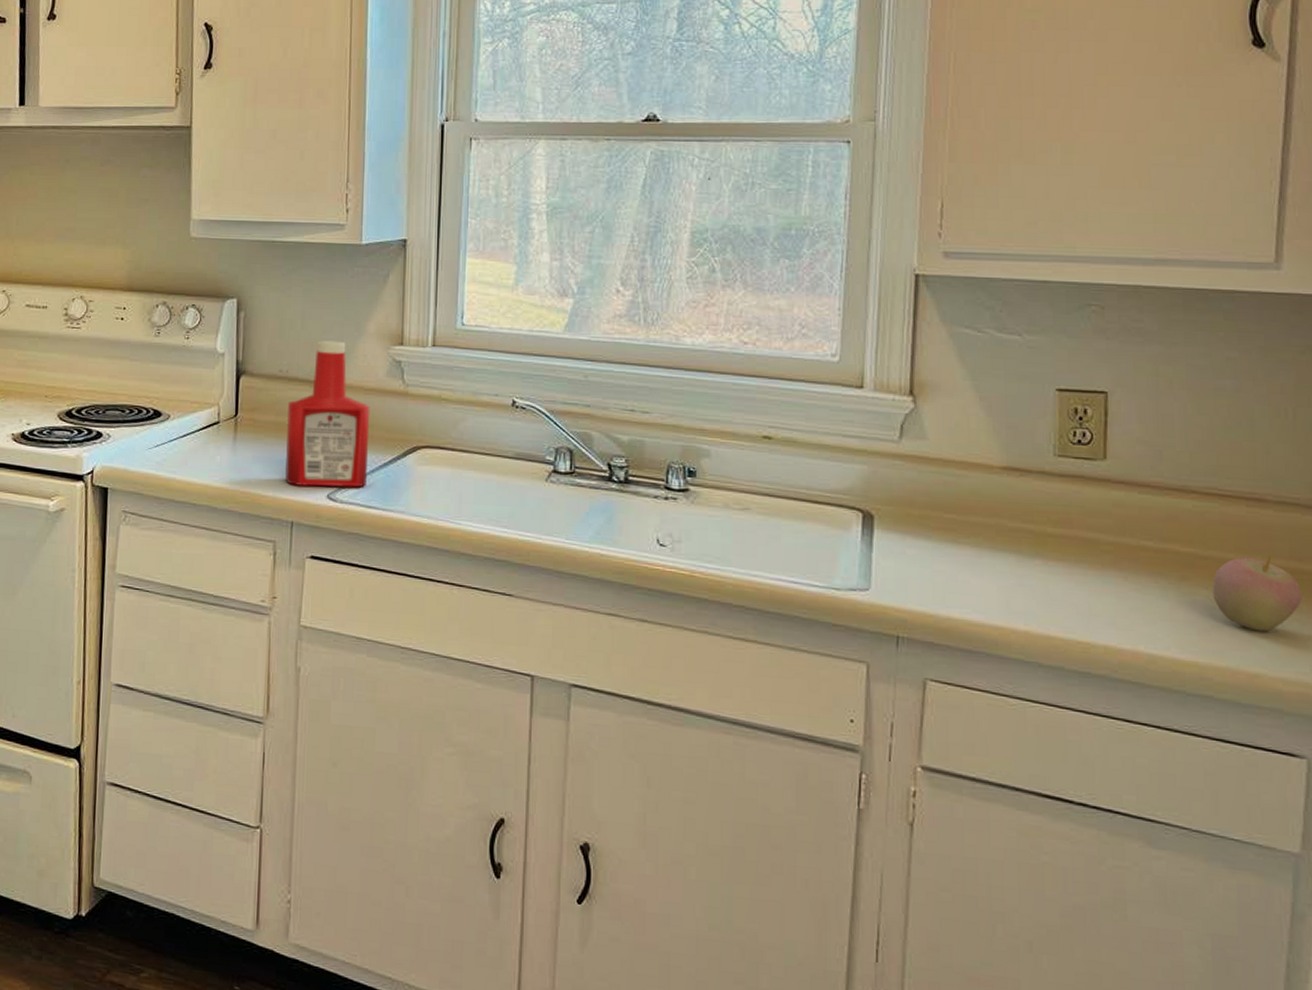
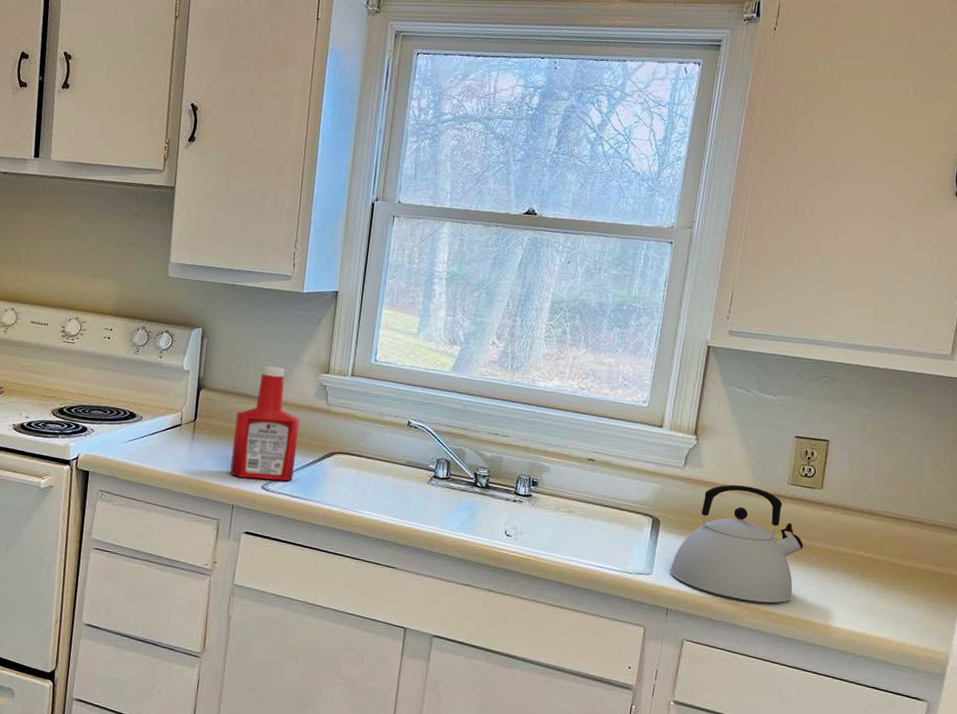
kettle: none [894,460,1089,624] -> present [669,484,804,603]
apple: present [1212,555,1302,632] -> none [881,561,939,614]

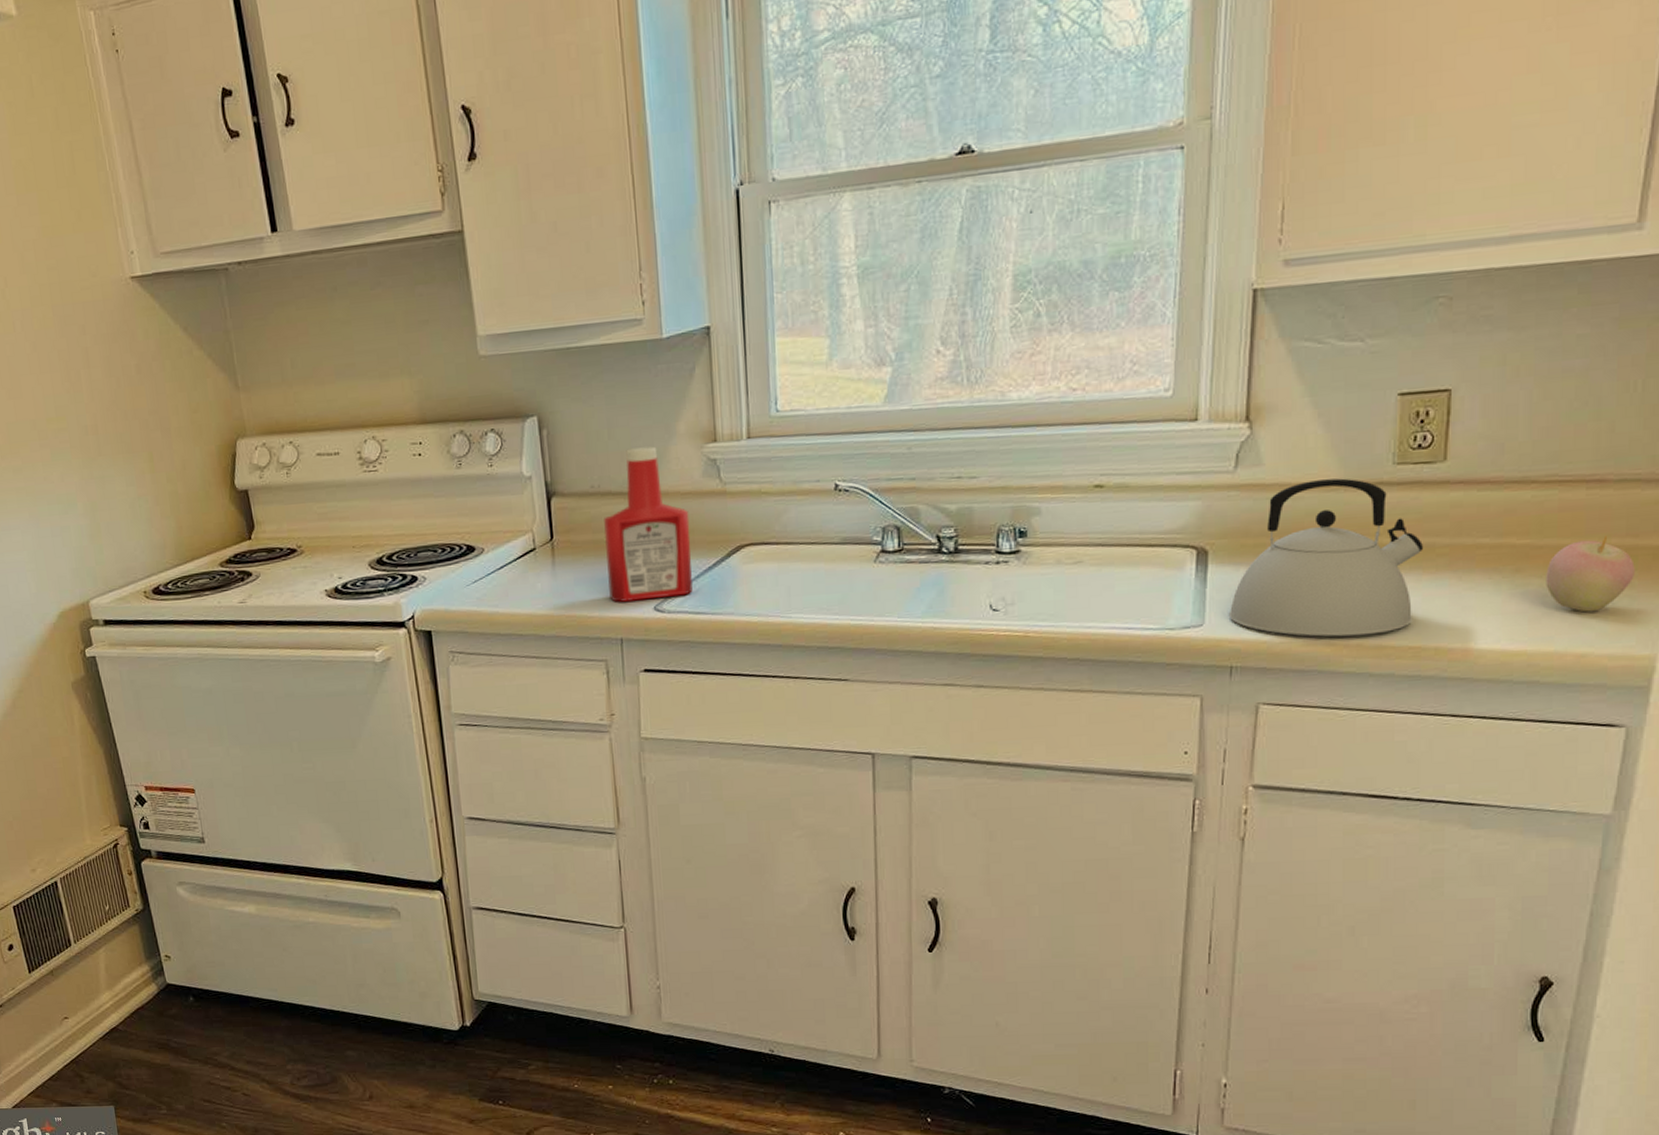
apple: none [881,561,939,614] -> present [1546,535,1635,612]

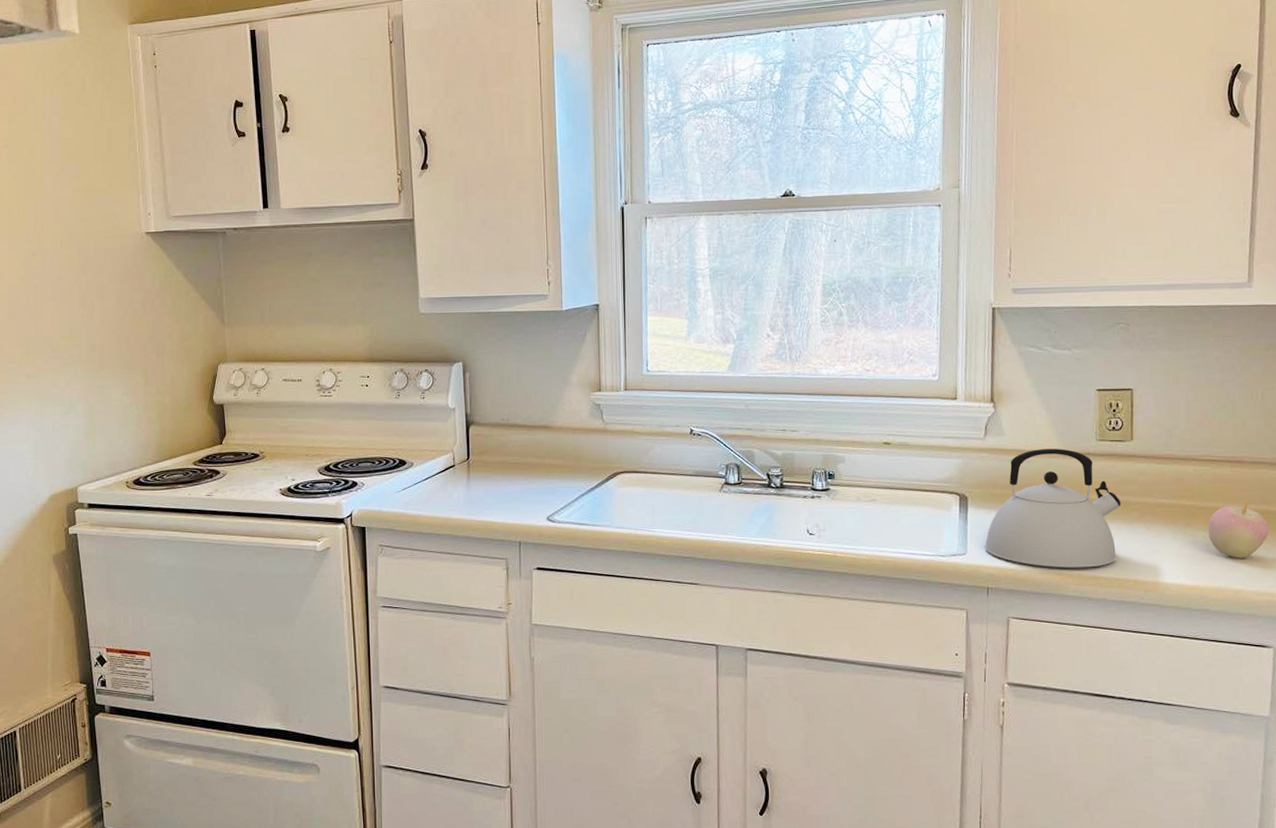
ketchup bottle: present [604,446,693,602] -> none [510,391,578,512]

